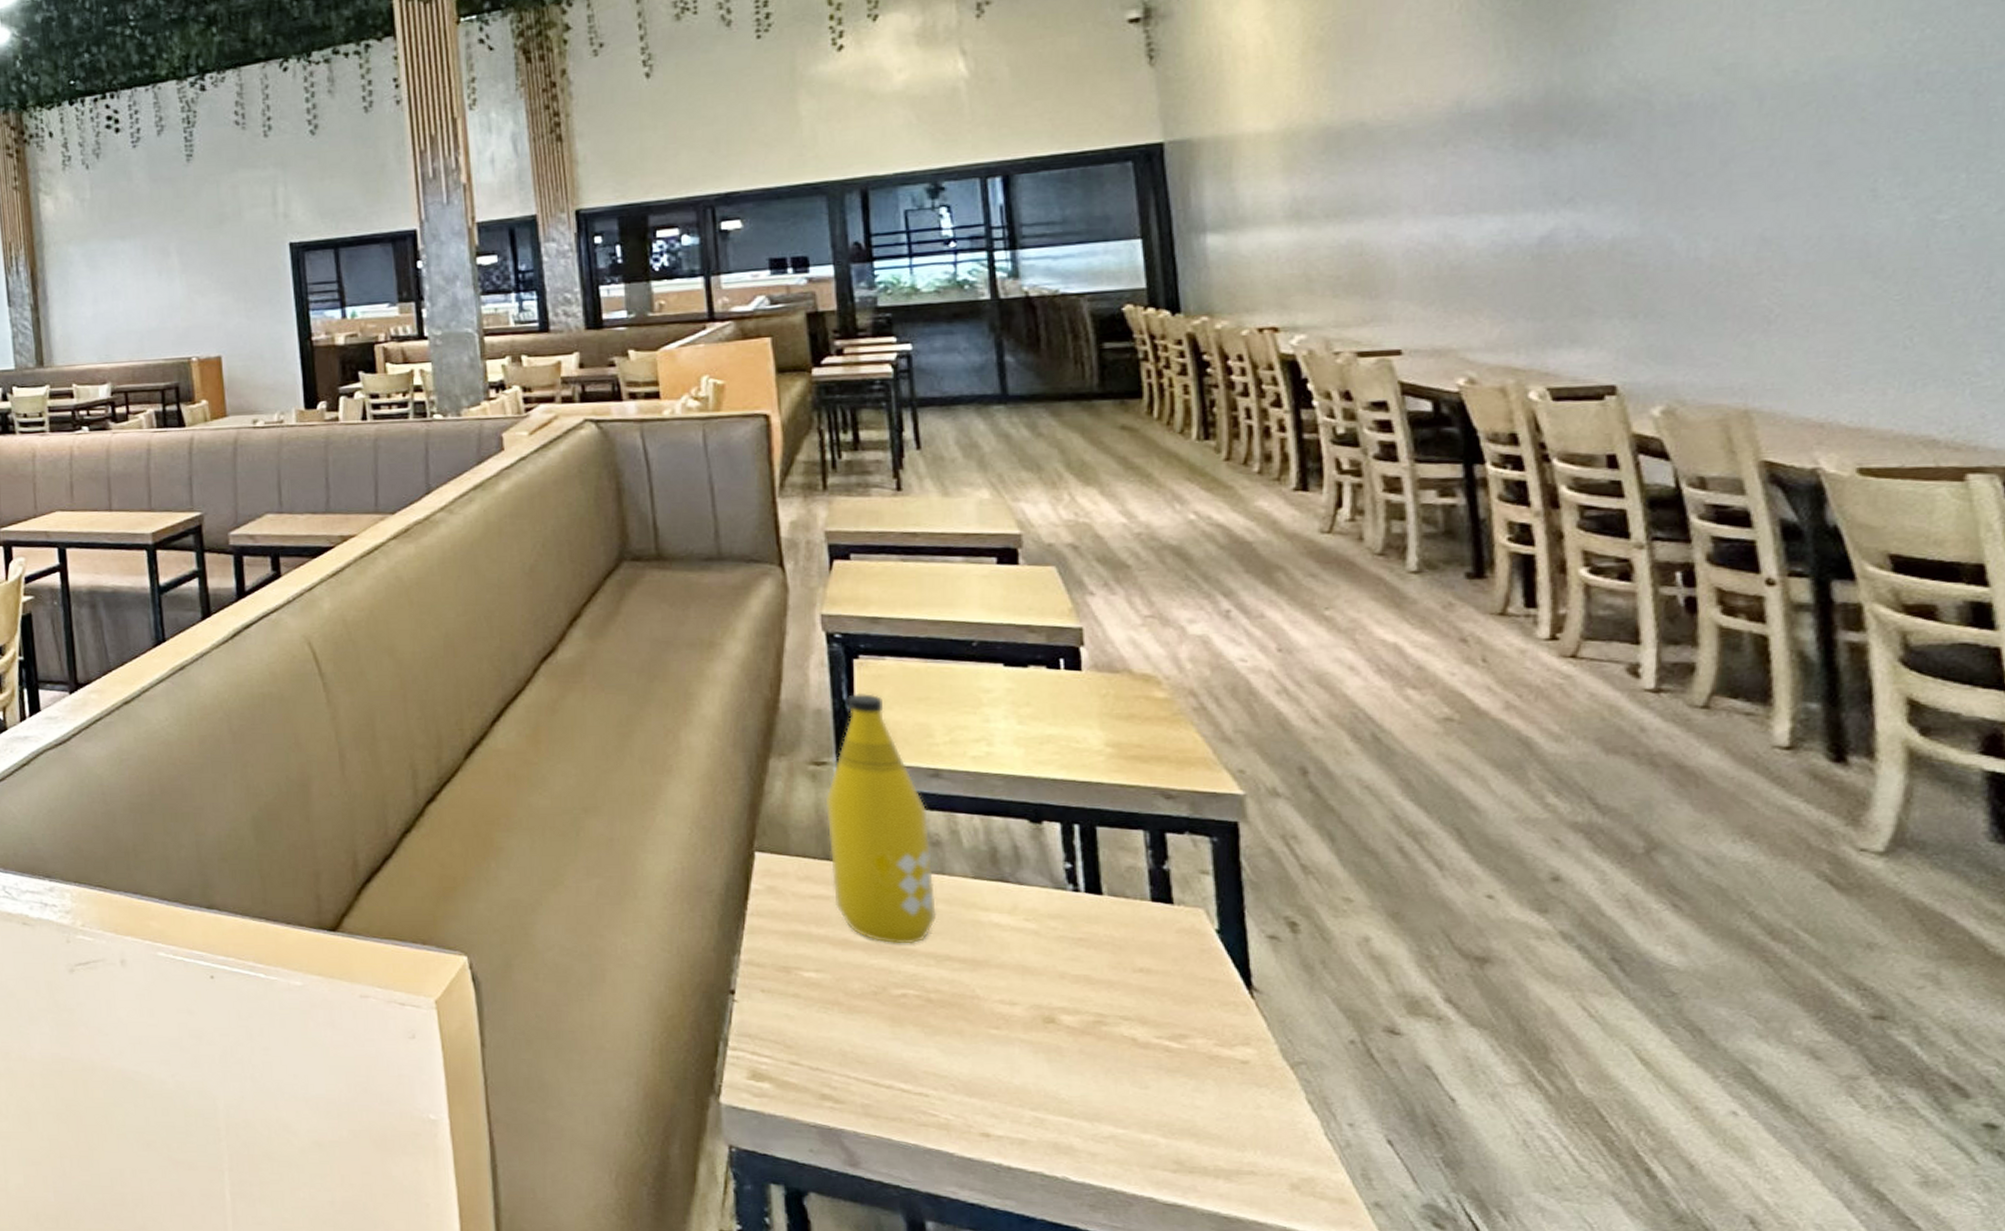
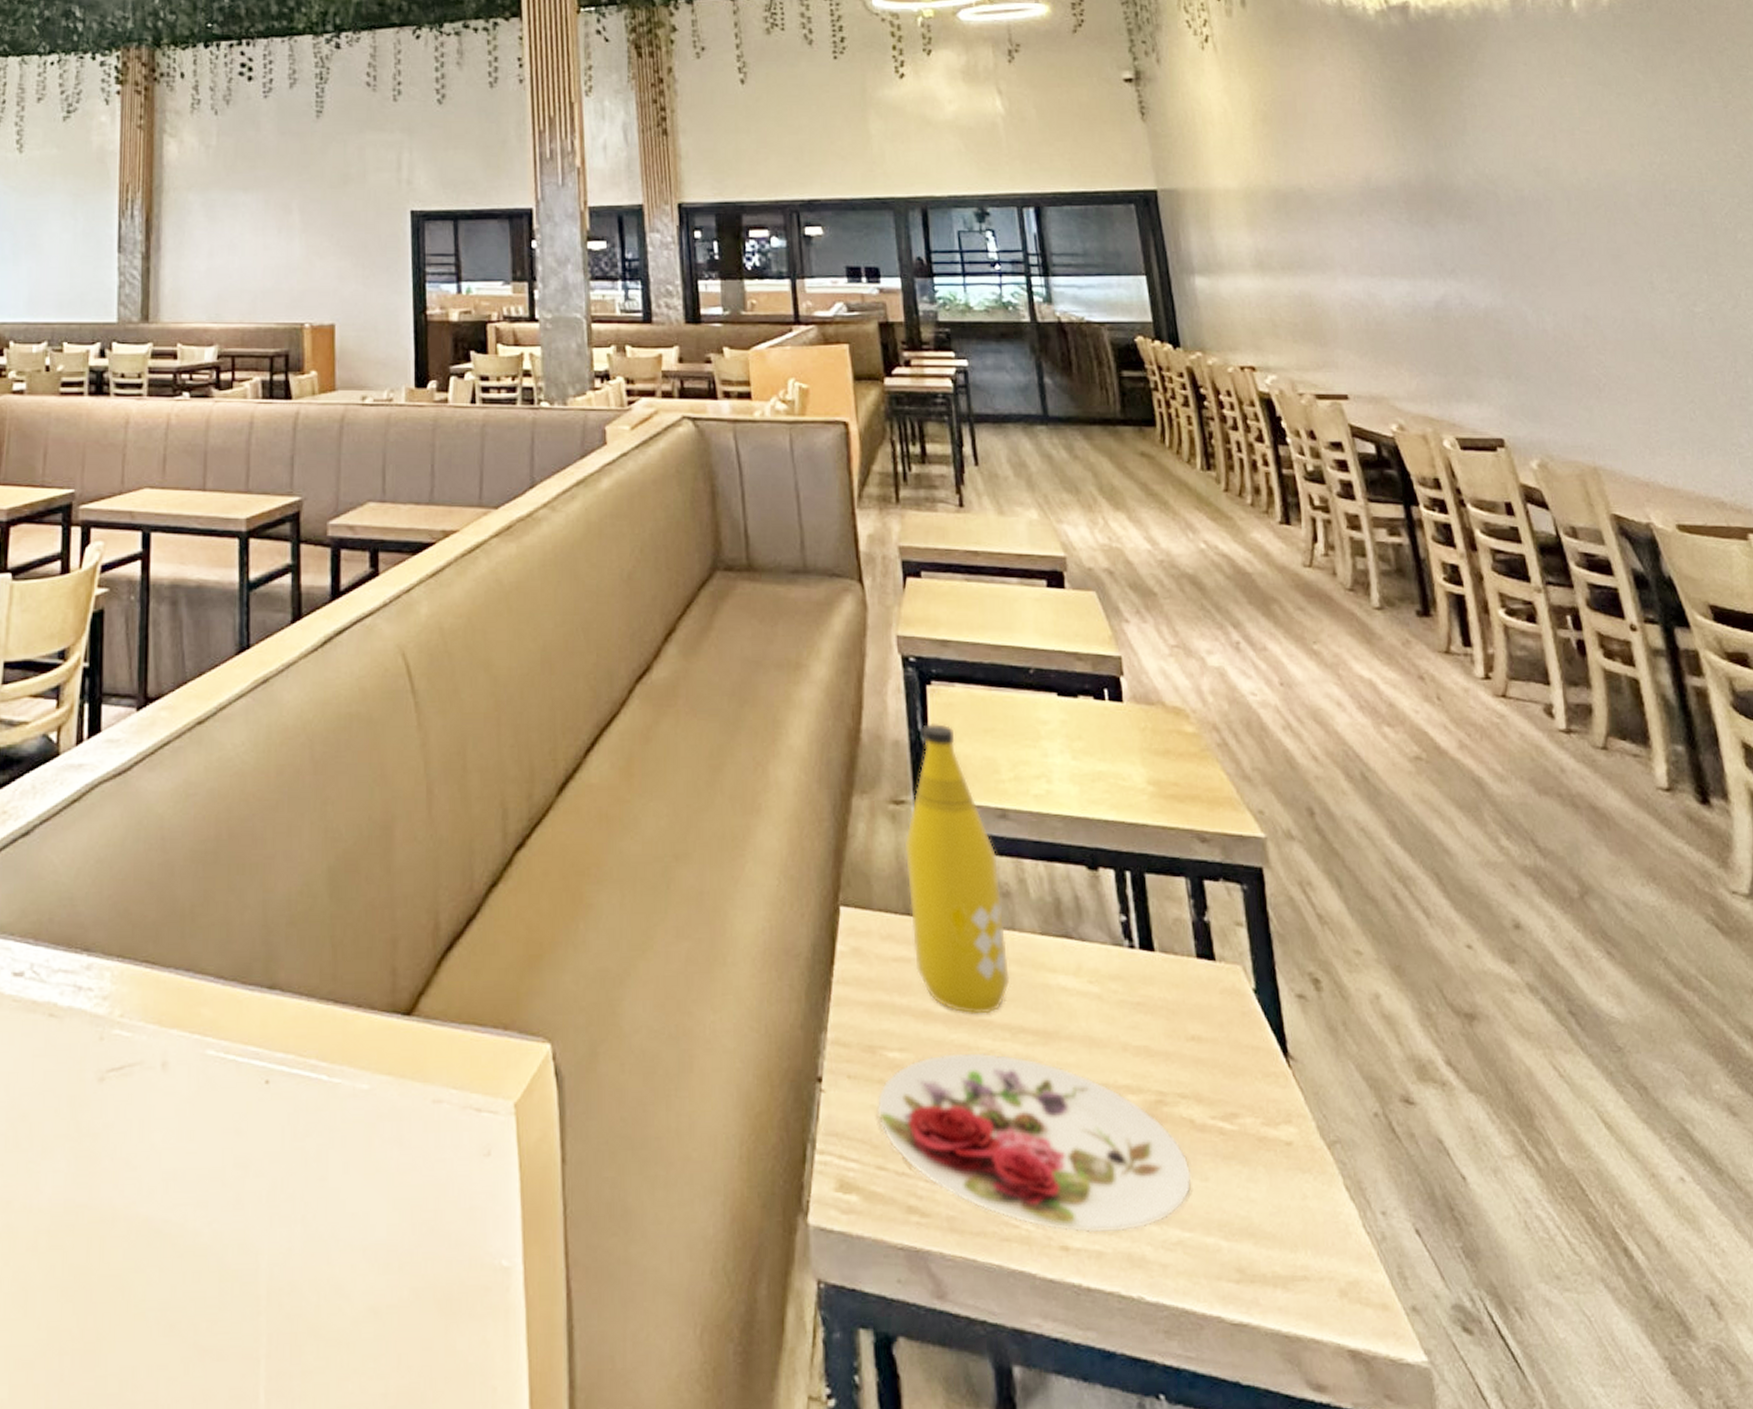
plate: none [792,975,1130,1125] -> present [878,1052,1191,1234]

